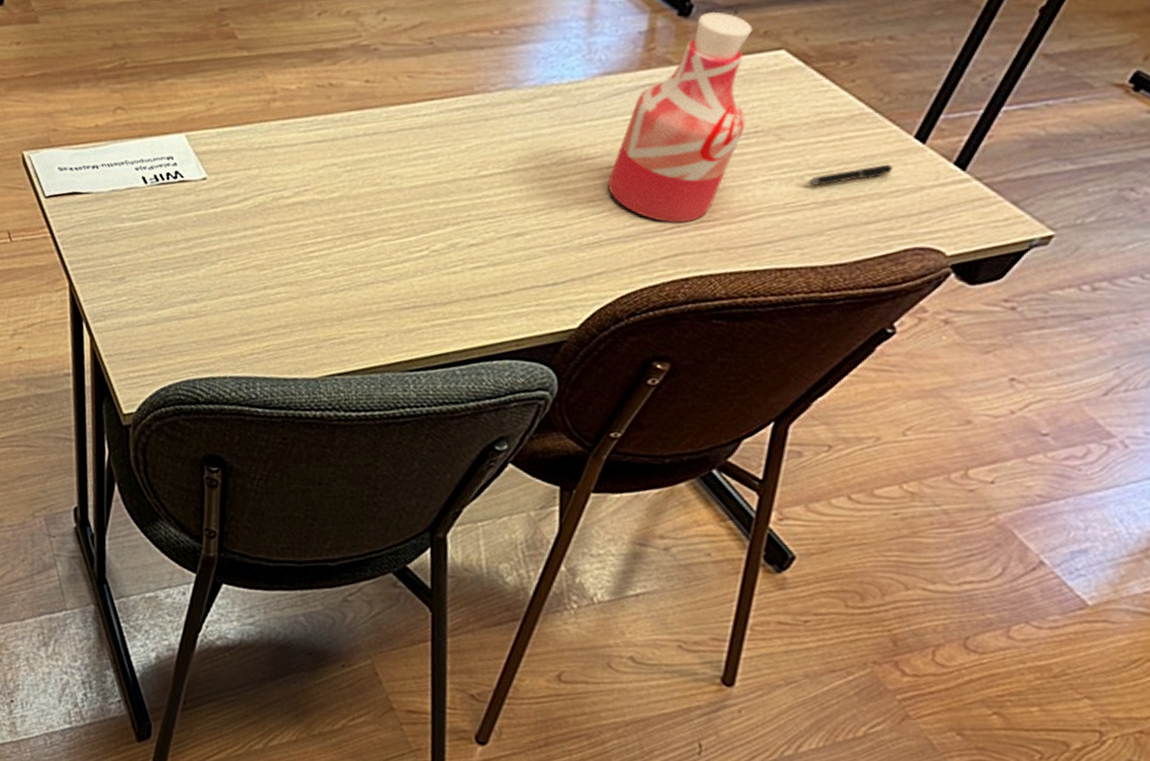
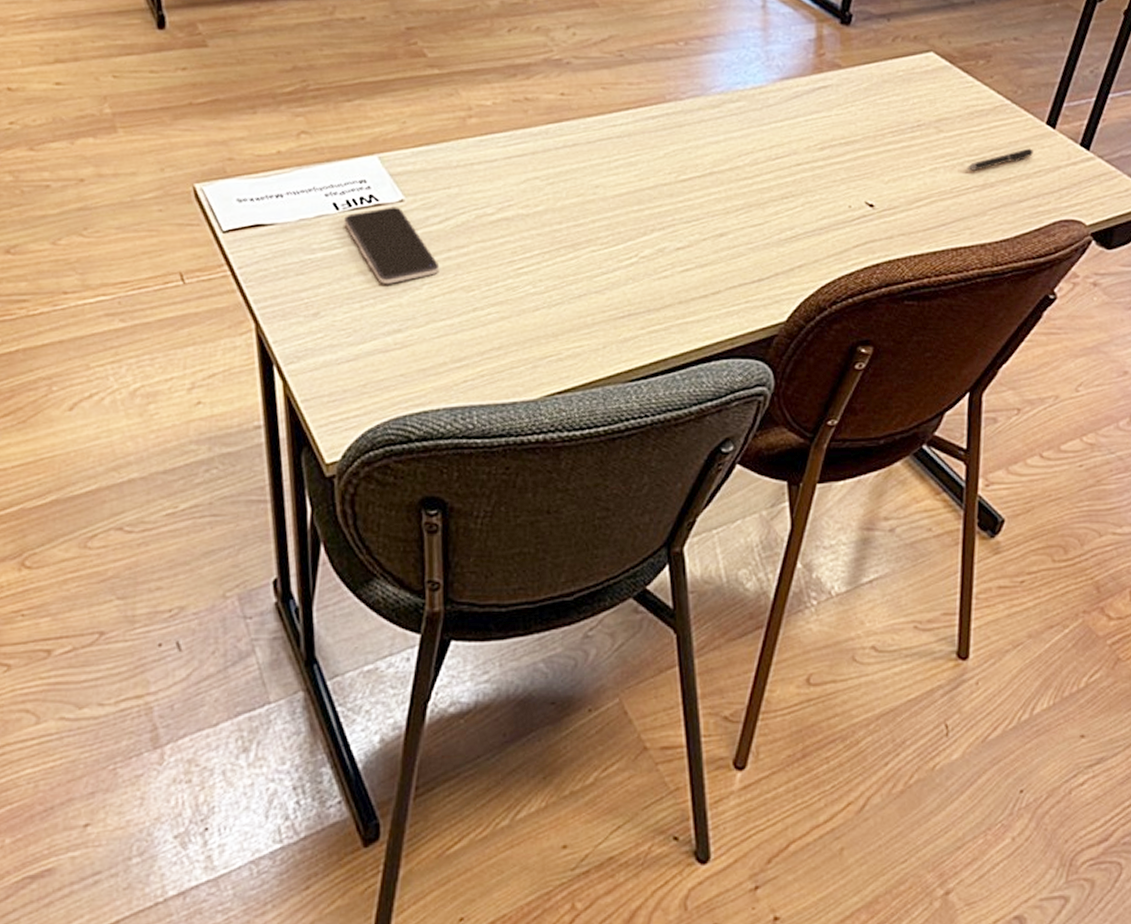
smartphone: none [151,184,236,257] -> present [344,207,440,284]
bottle: present [608,11,753,223] -> none [798,19,910,213]

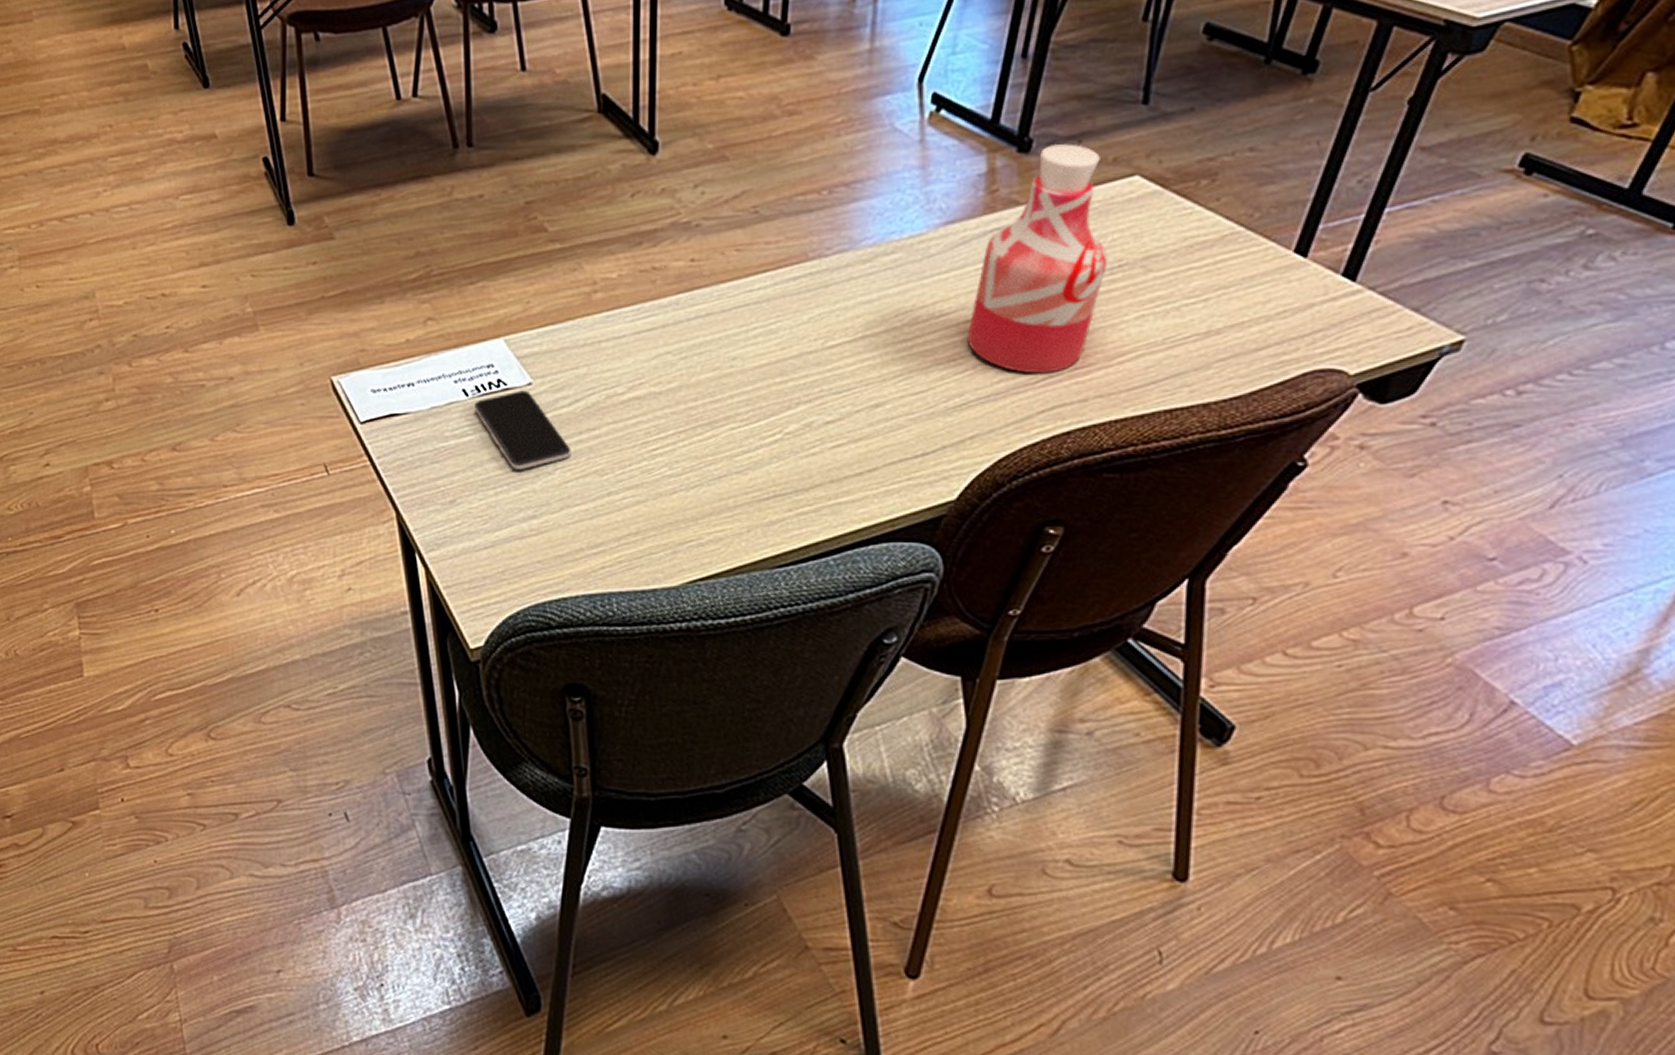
bottle: none [798,19,910,213] -> present [968,143,1108,374]
pen: present [966,148,1033,171] -> none [1184,284,1276,316]

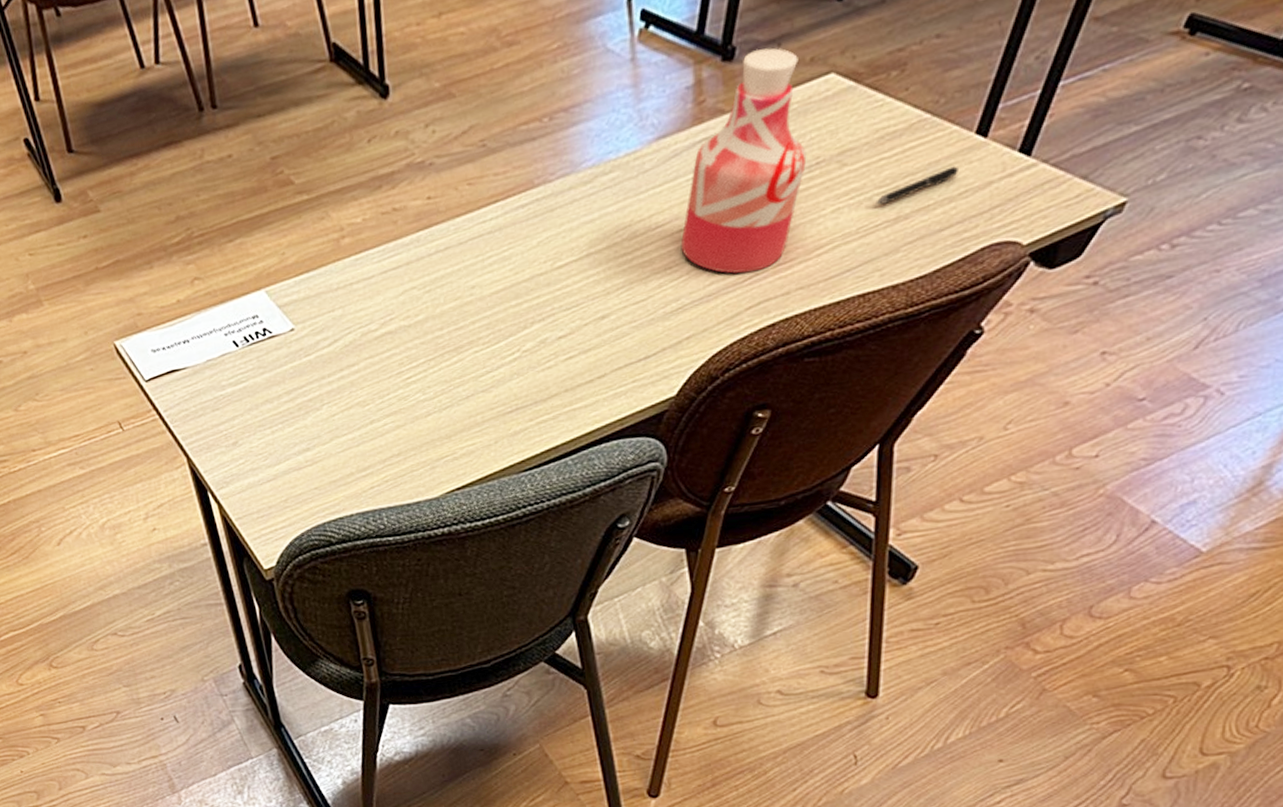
smartphone: present [474,390,572,470] -> none [245,336,335,409]
pen: none [1184,284,1276,316] -> present [876,166,958,205]

